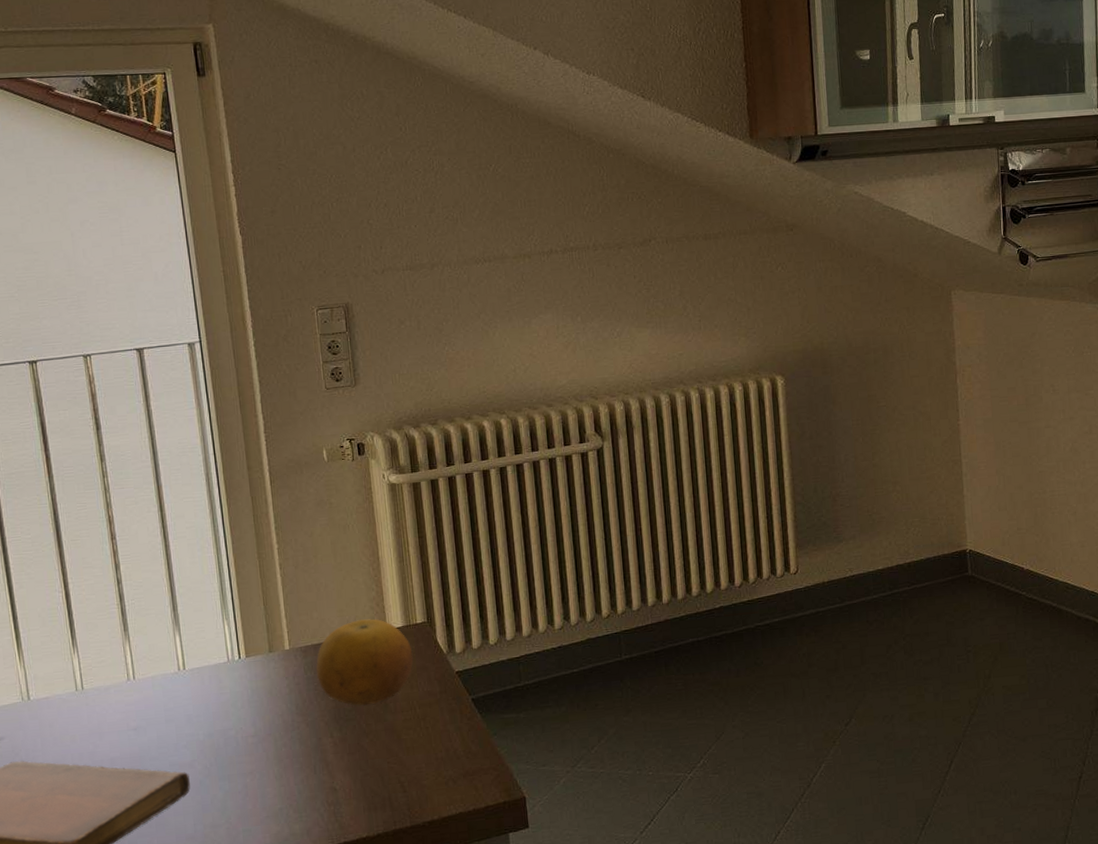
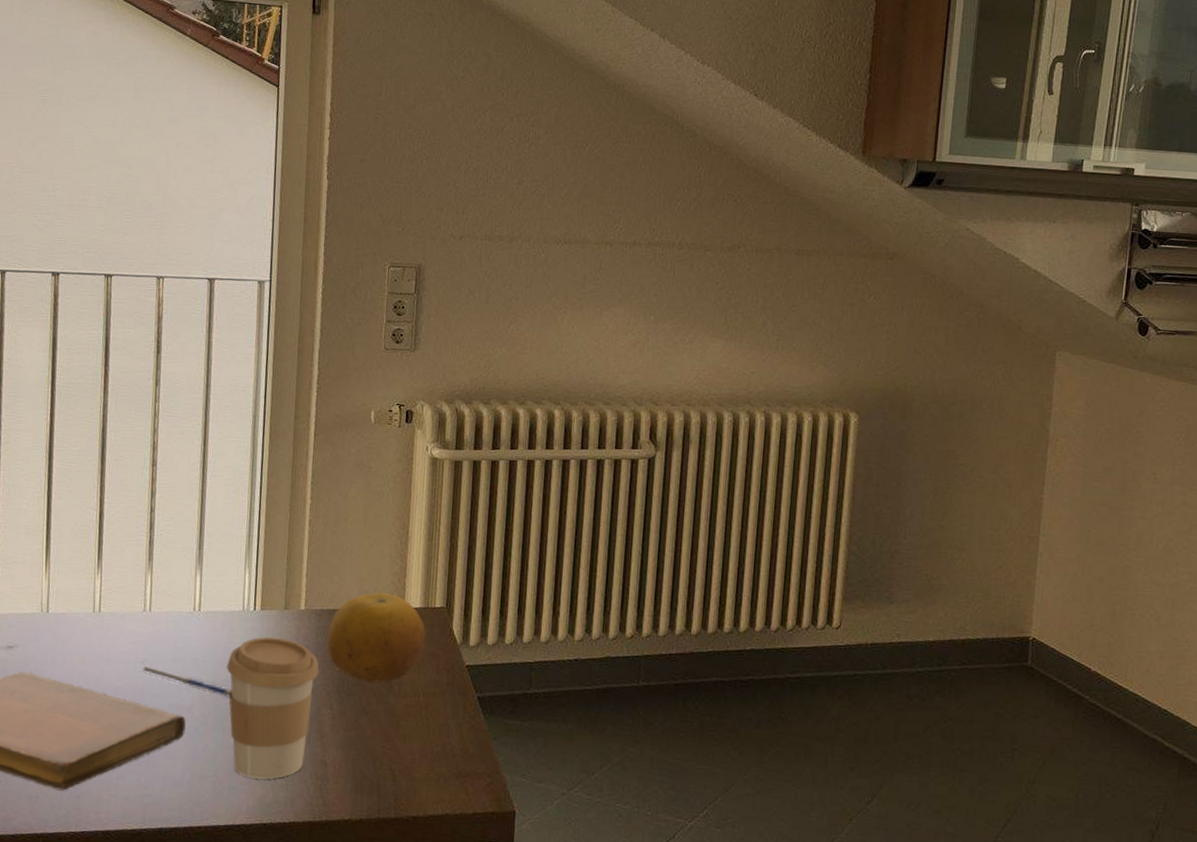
pen: none [136,731,230,747] -> present [142,665,232,698]
coffee cup: none [221,680,314,818] -> present [226,637,319,780]

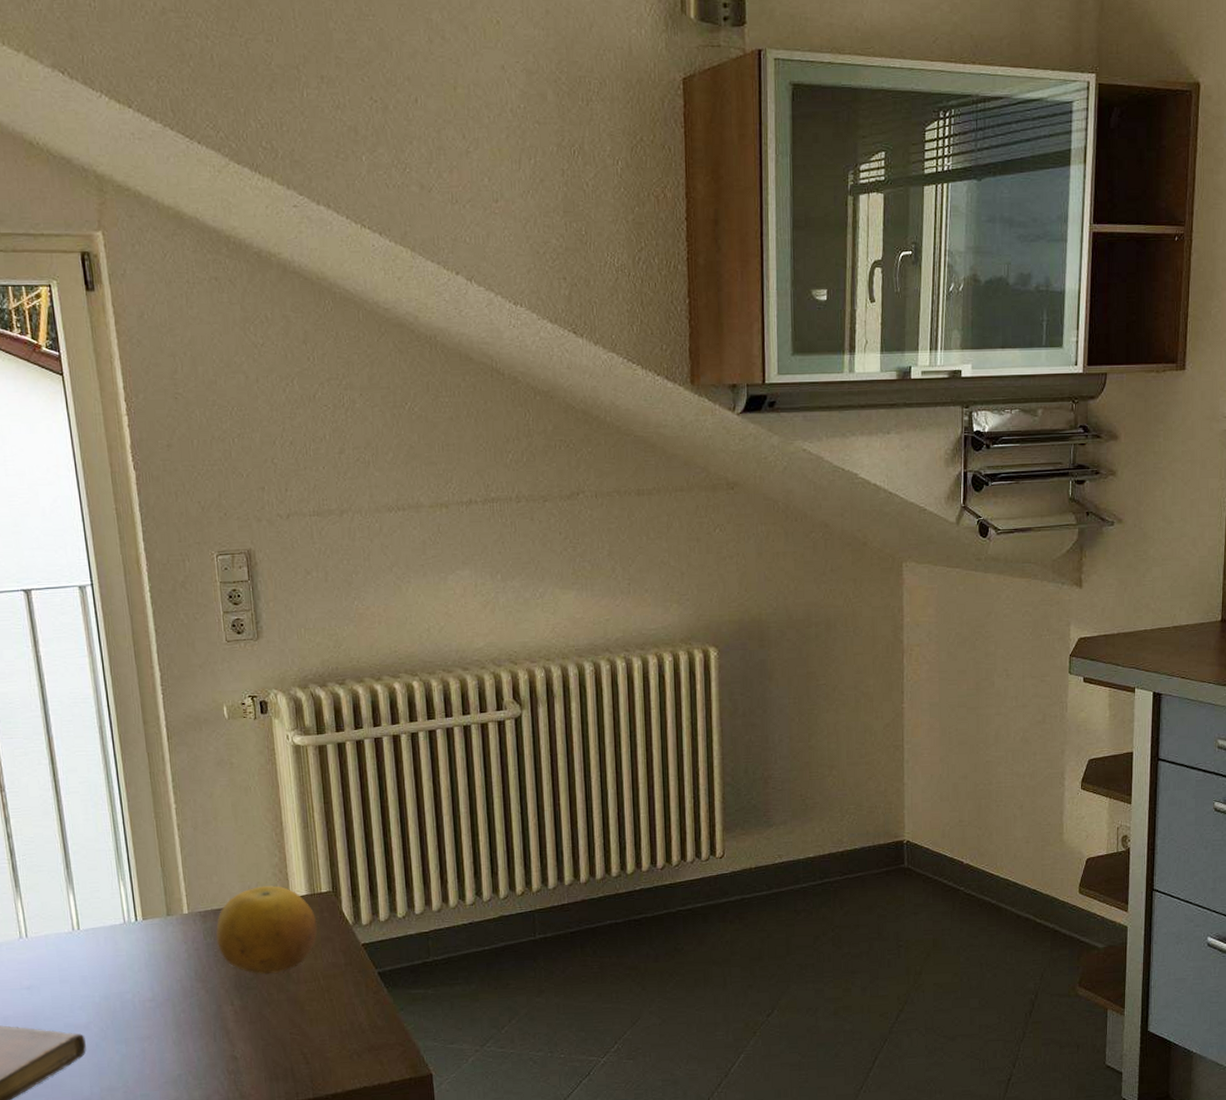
pen: present [142,665,232,698] -> none [29,991,127,1010]
coffee cup: present [226,637,319,780] -> none [117,944,214,1083]

